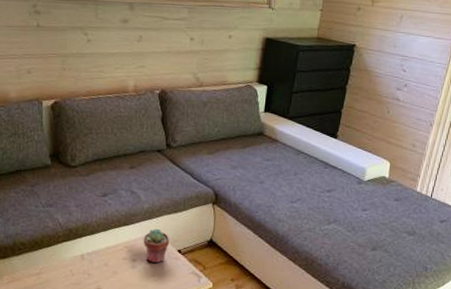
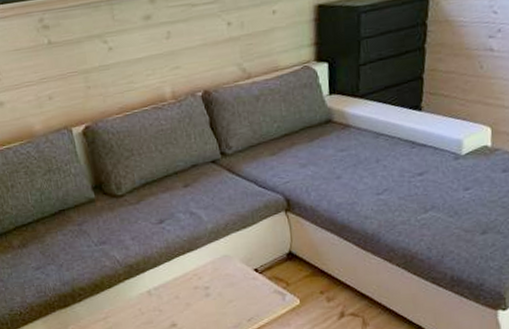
potted succulent: present [143,228,170,264] -> none [212,249,244,288]

